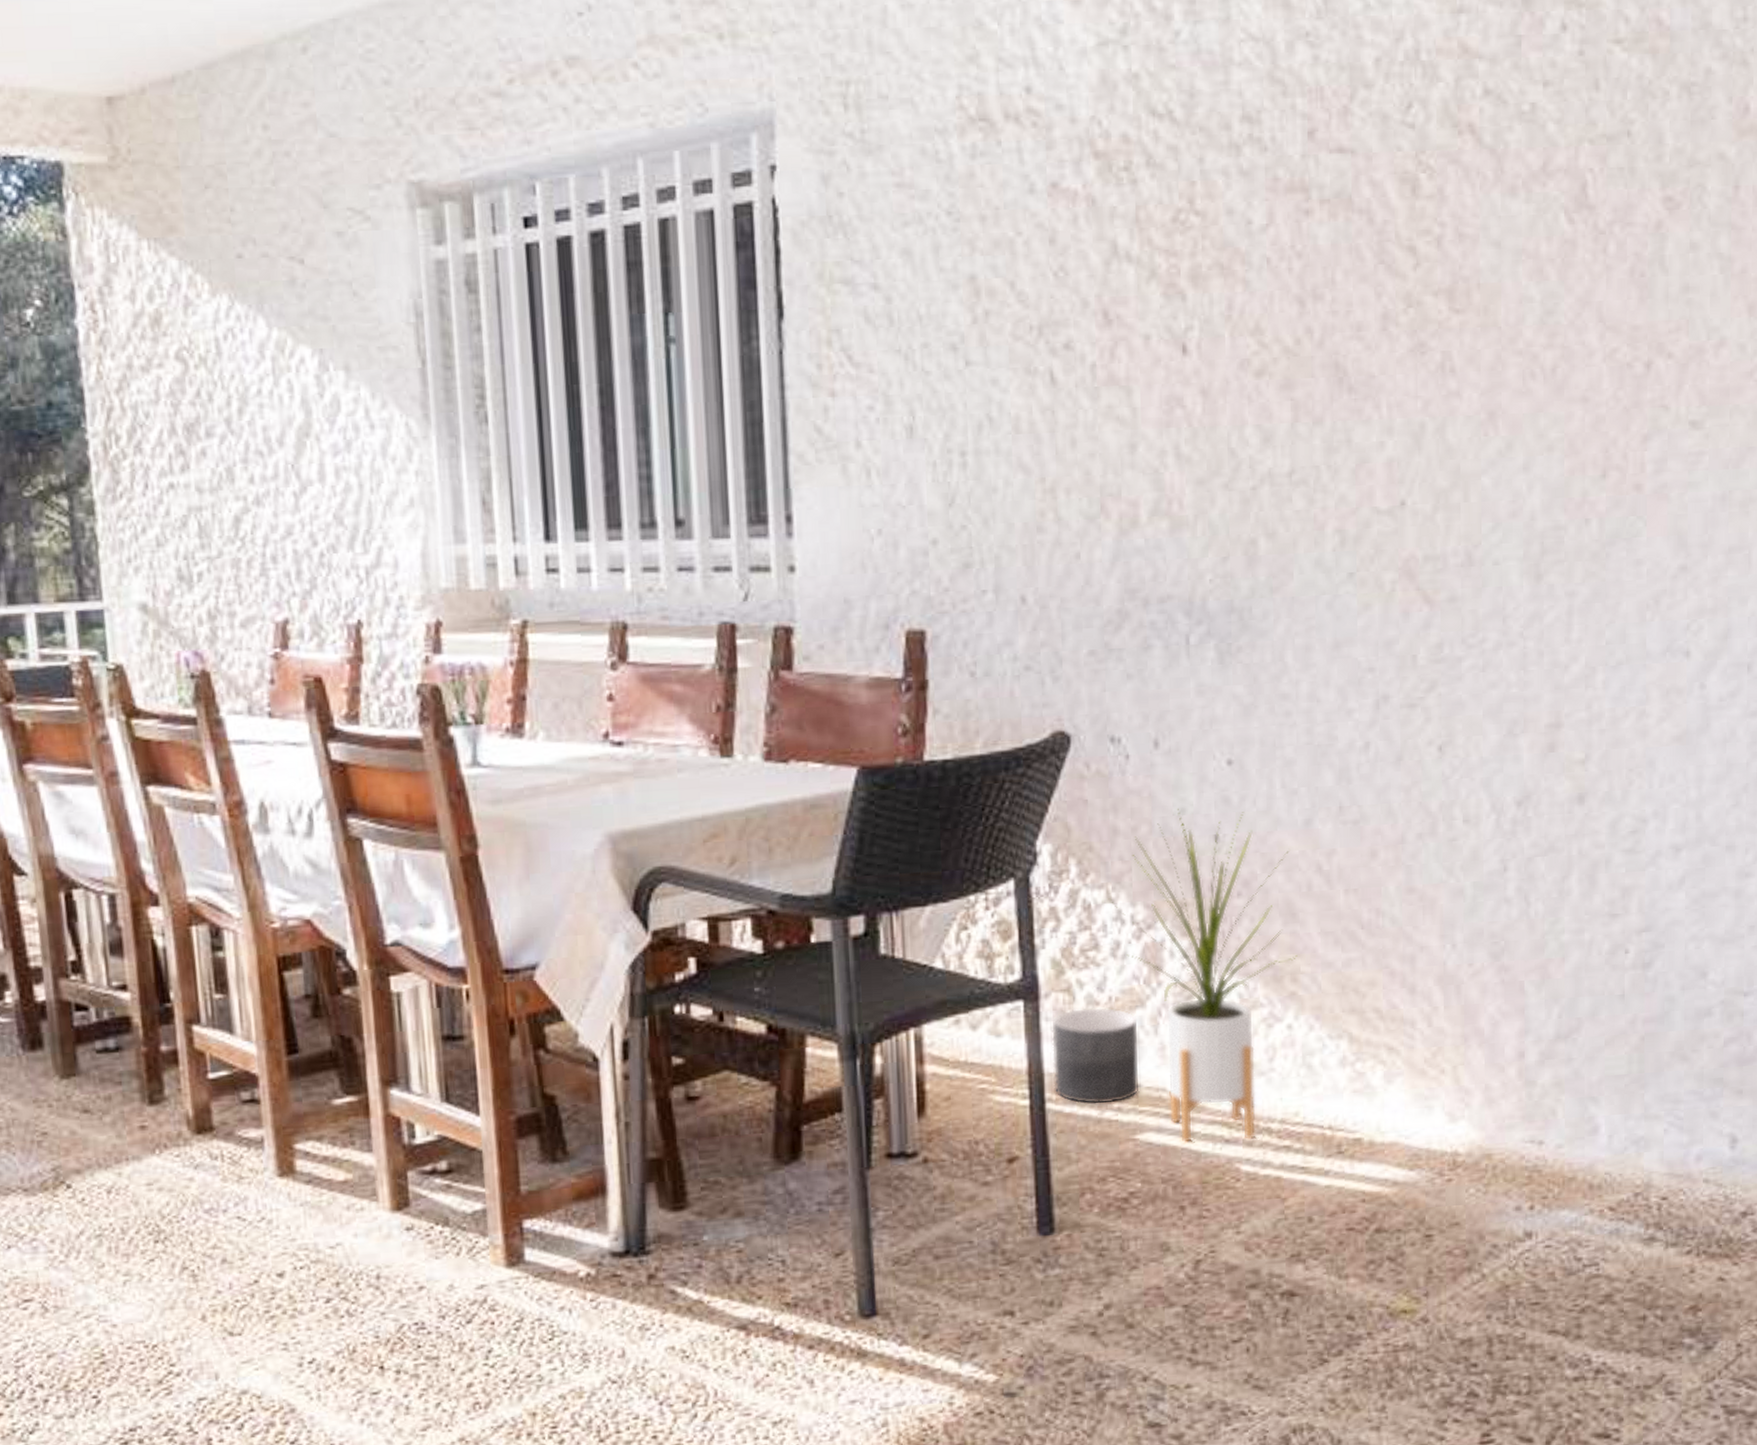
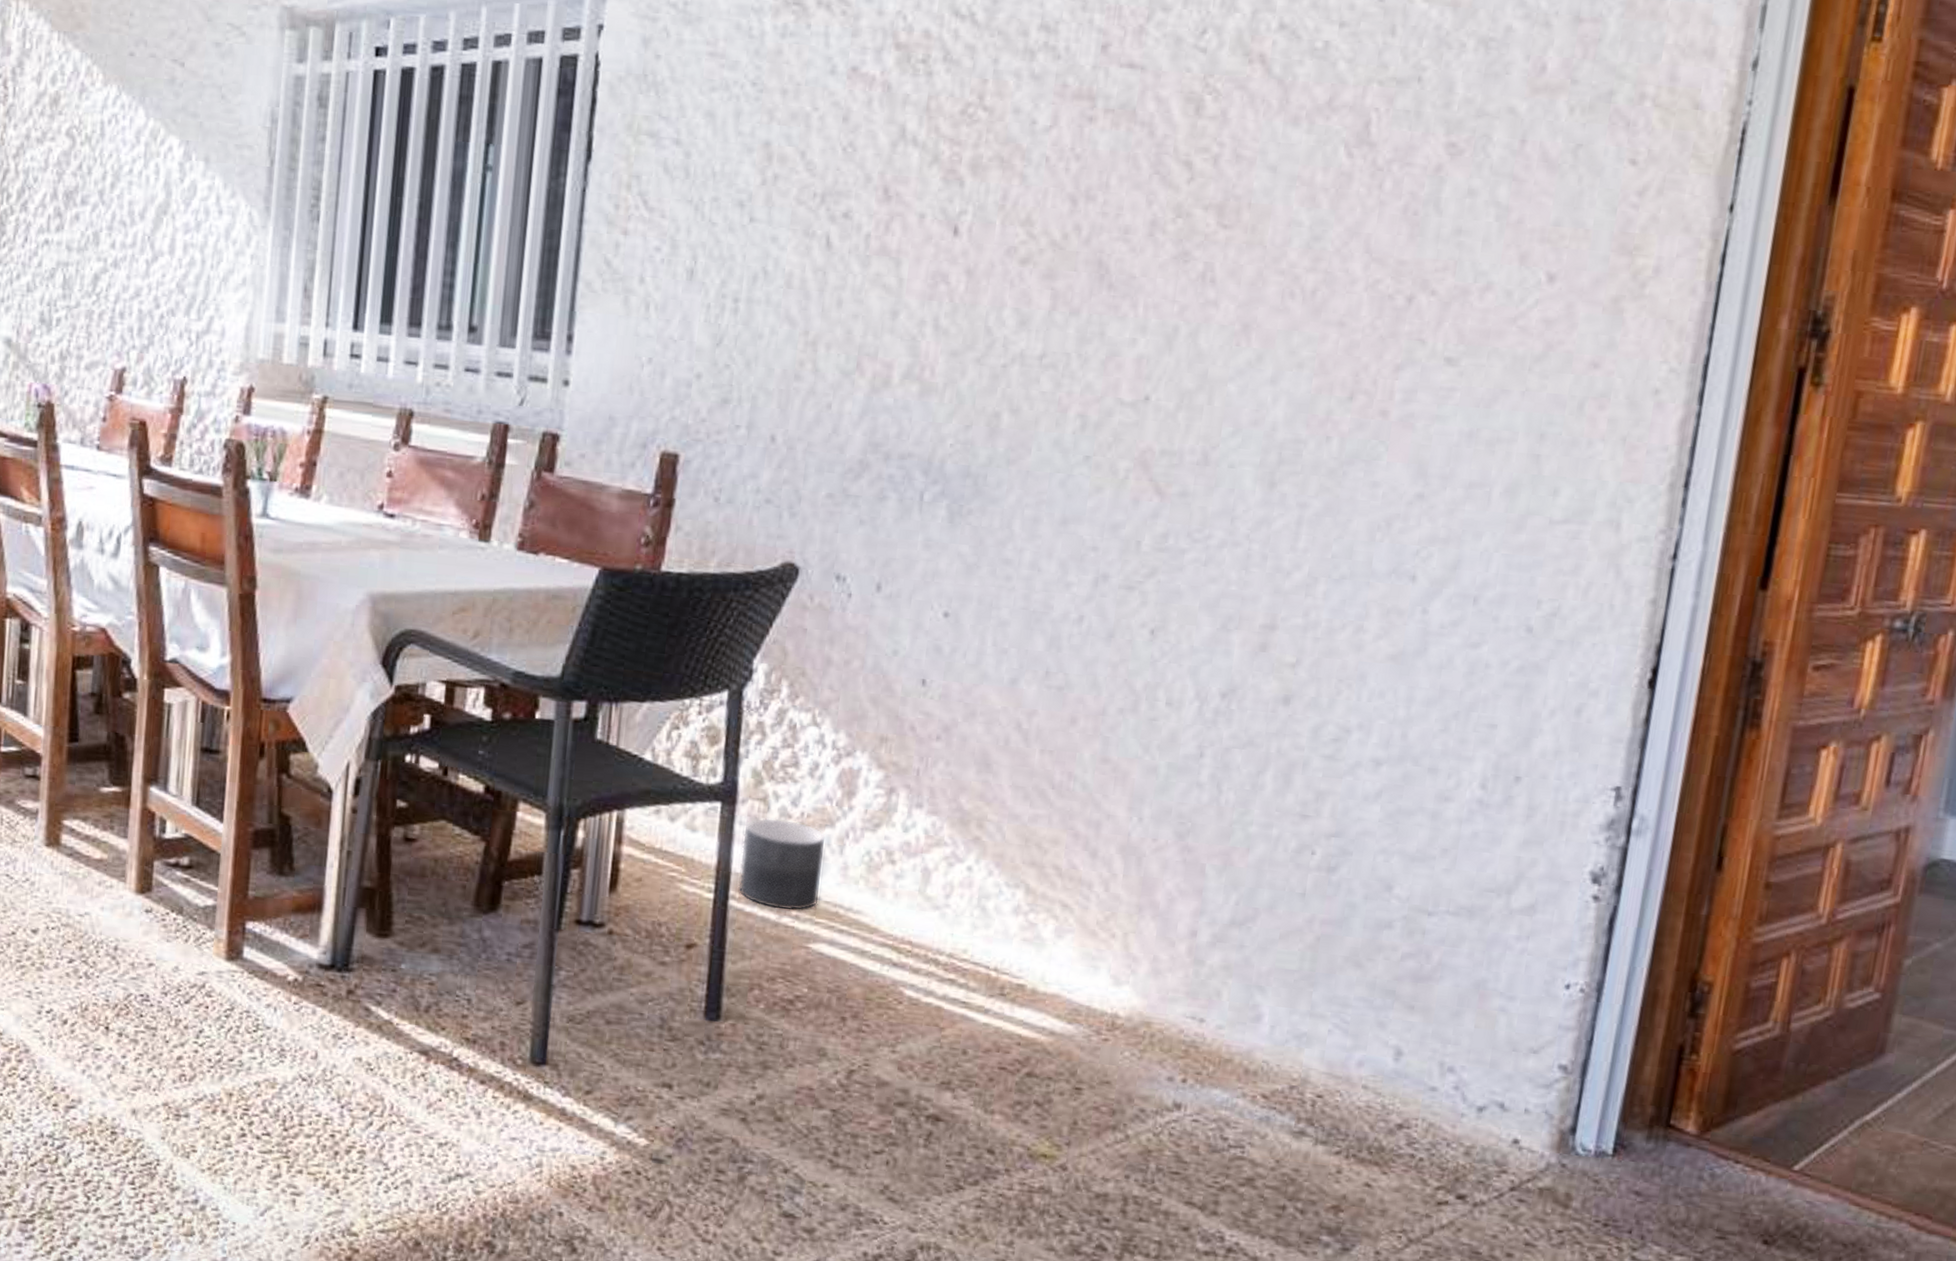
house plant: present [1108,809,1298,1144] -> none [813,650,992,968]

